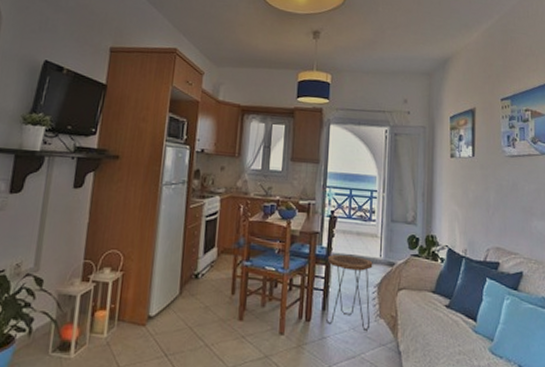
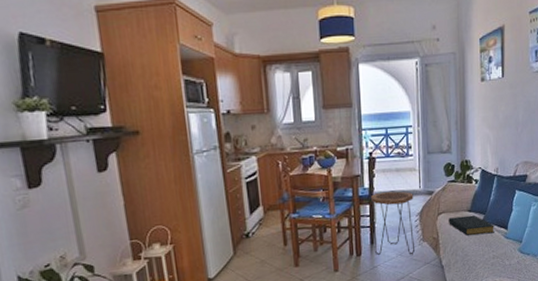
hardback book: none [409,296,463,323] -> present [449,215,496,236]

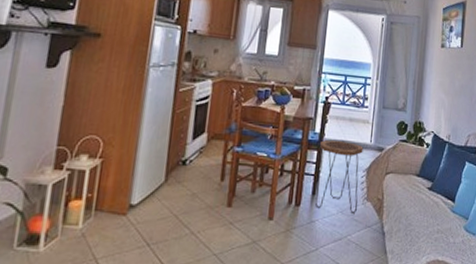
hardback book: present [449,215,496,236] -> none [395,179,443,204]

